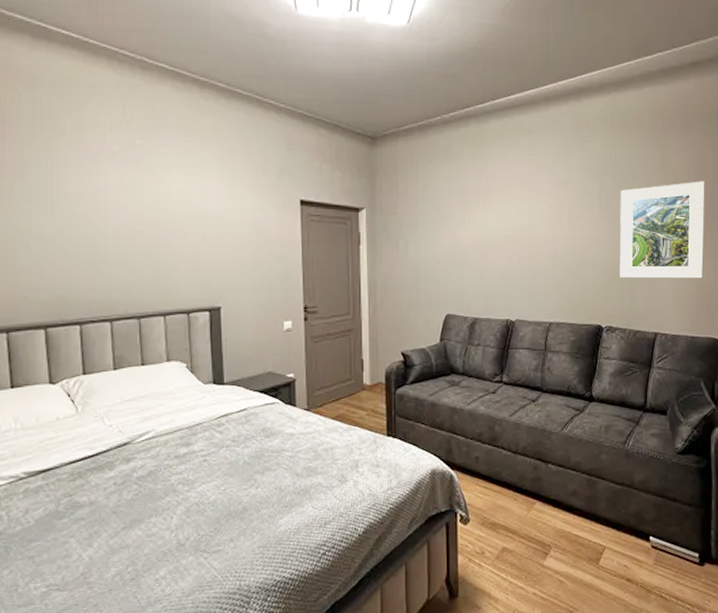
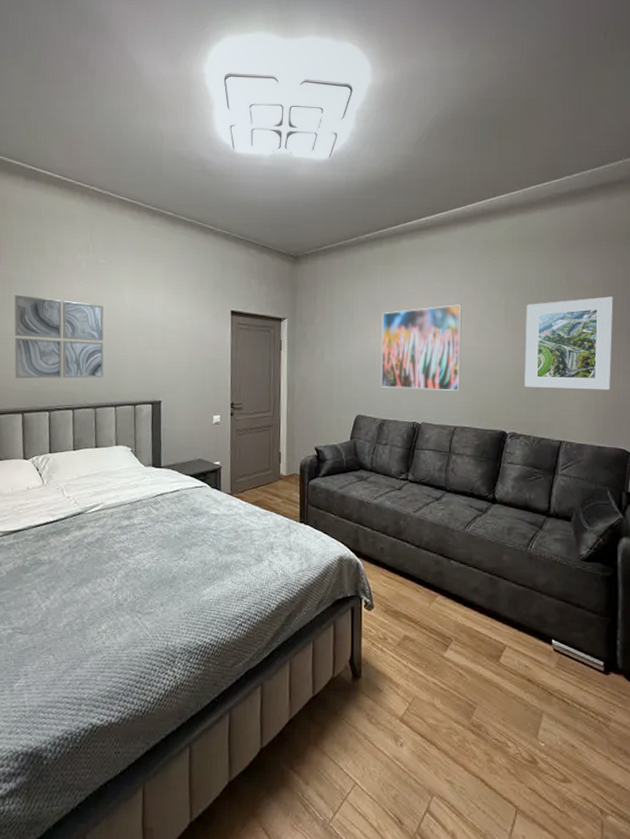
wall art: none [26,182,148,286] -> present [14,294,104,379]
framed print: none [470,191,555,284] -> present [381,304,462,391]

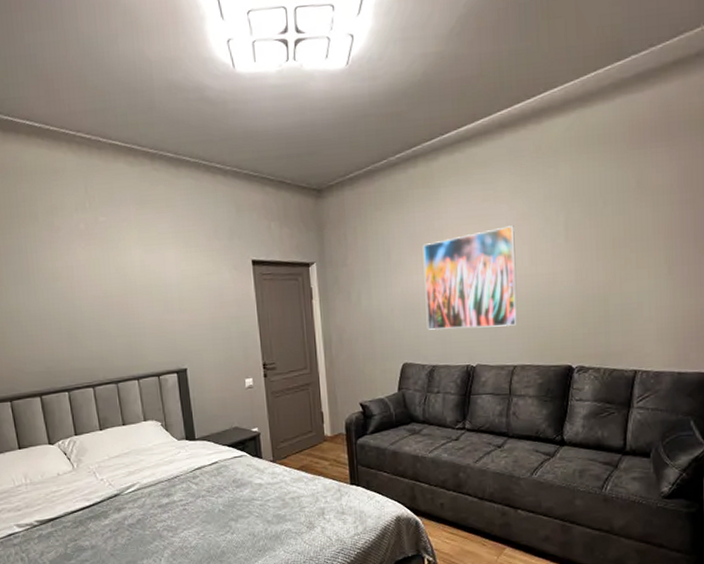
wall art: present [14,294,104,379] -> none [12,266,121,359]
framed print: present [524,296,613,391] -> none [589,197,693,313]

